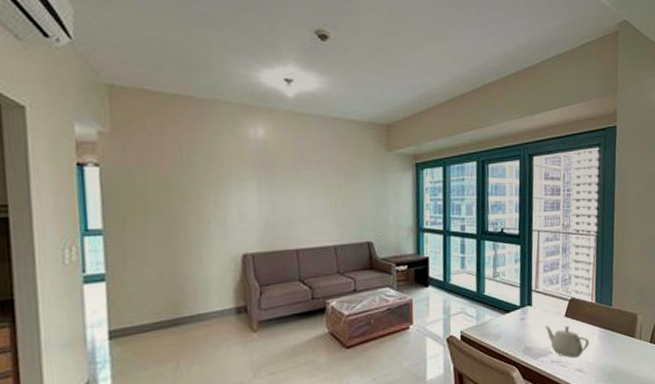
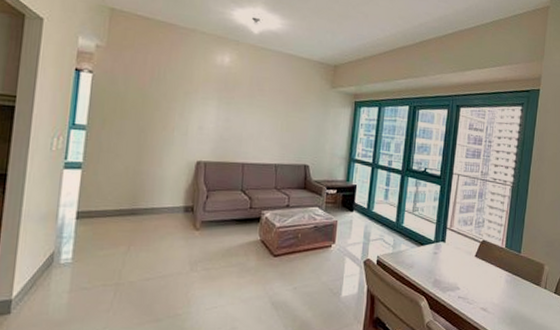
teapot: present [545,325,590,359] -> none [455,262,496,297]

